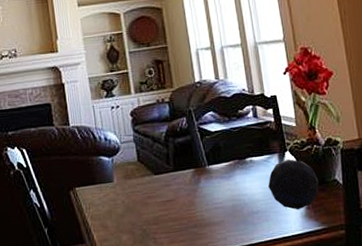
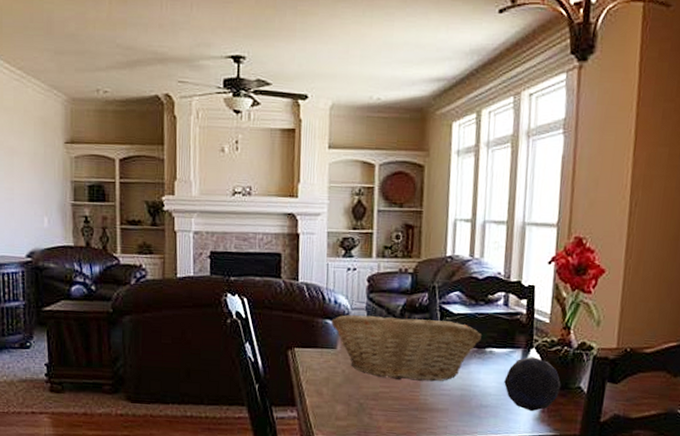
fruit basket: none [104,139,240,202] -> present [330,315,481,382]

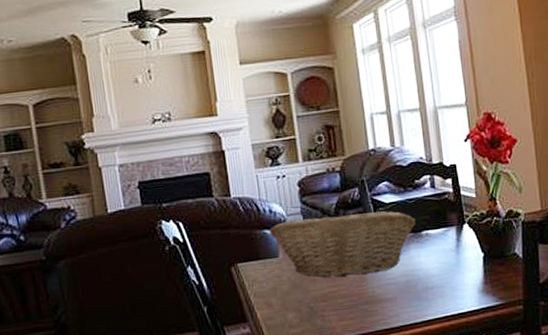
decorative orb: present [504,357,561,412] -> none [444,232,498,285]

